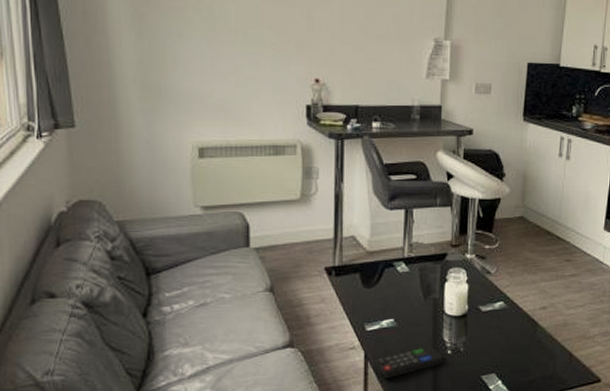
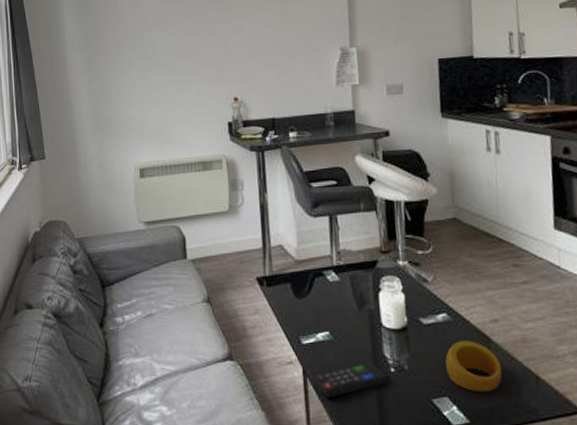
ring: none [497,325,544,369] -> present [445,340,503,393]

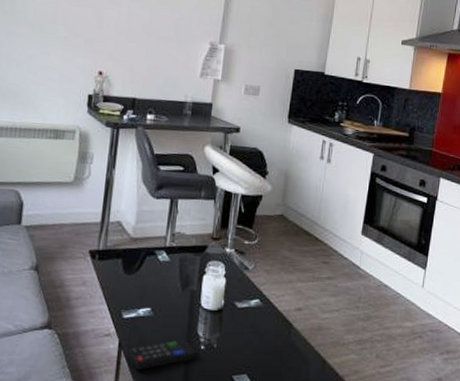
ring: present [445,340,503,393] -> none [250,325,297,372]

